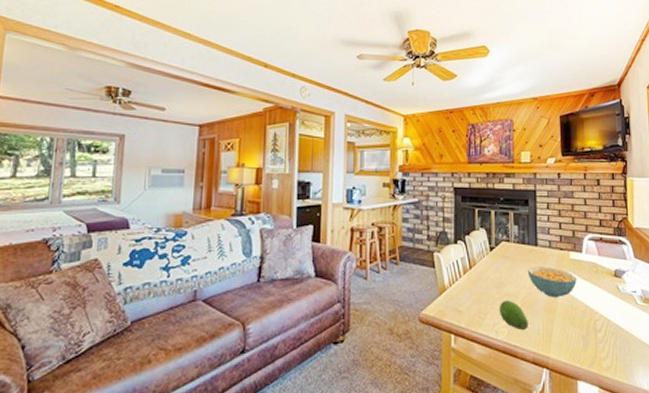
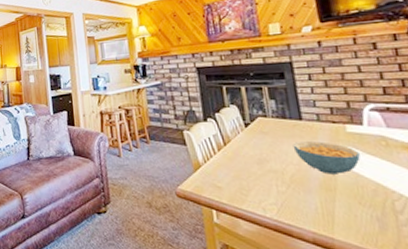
fruit: present [499,300,528,331] -> none [263,176,303,209]

